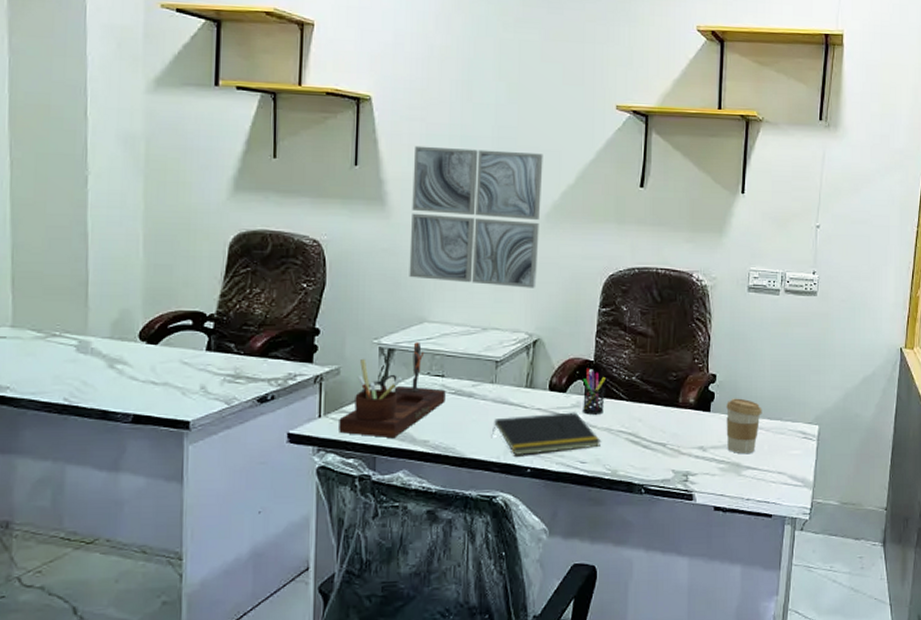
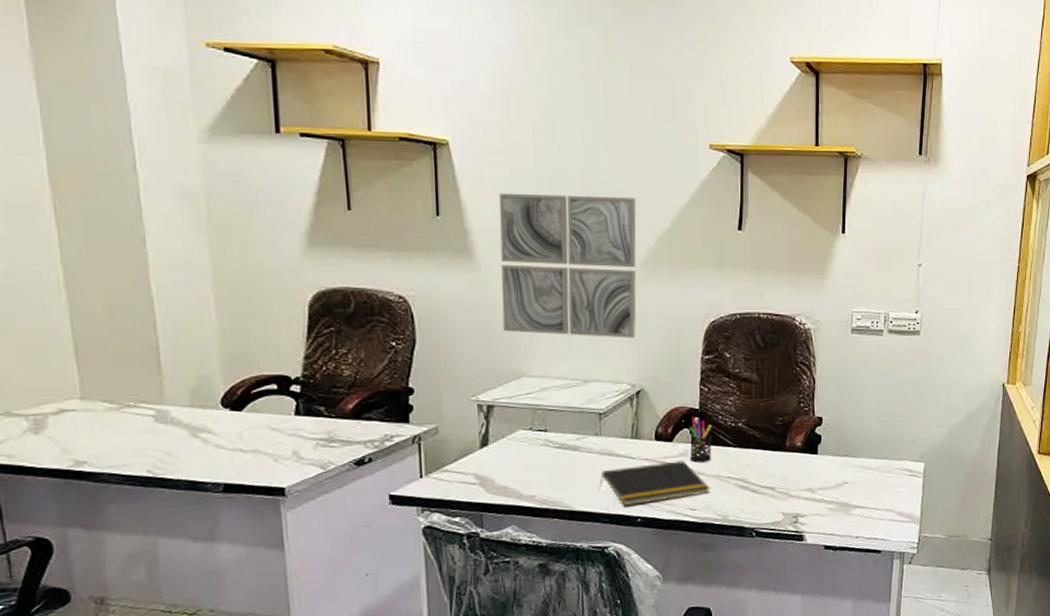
desk organizer: present [339,342,446,438] -> none [441,397,550,495]
coffee cup: present [726,398,762,453] -> none [833,439,869,493]

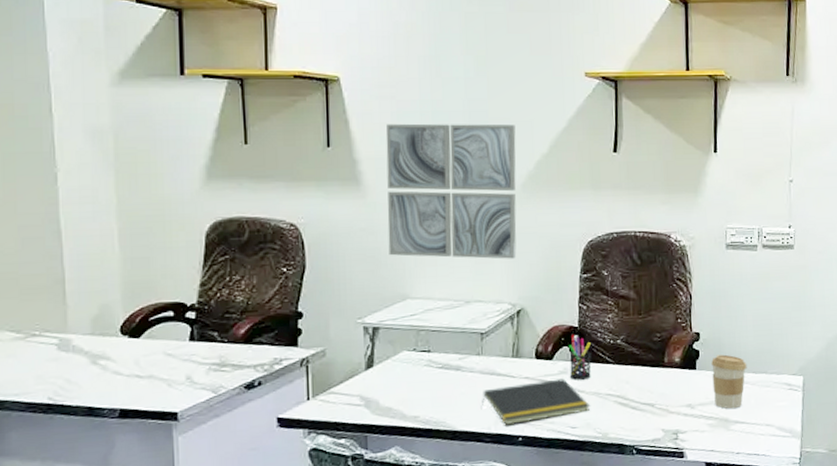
coffee cup: none [833,439,869,493] -> present [711,354,747,409]

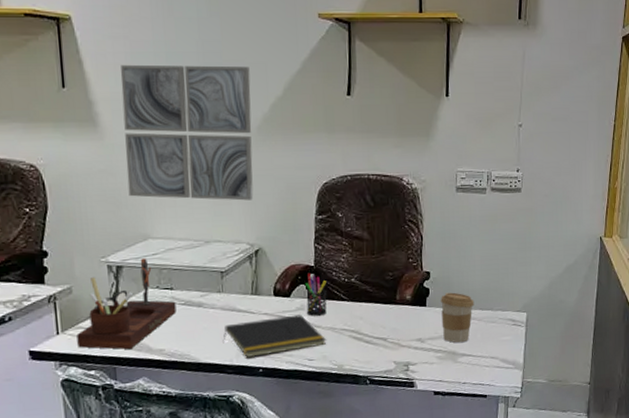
desk organizer: none [328,319,433,416] -> present [77,258,176,349]

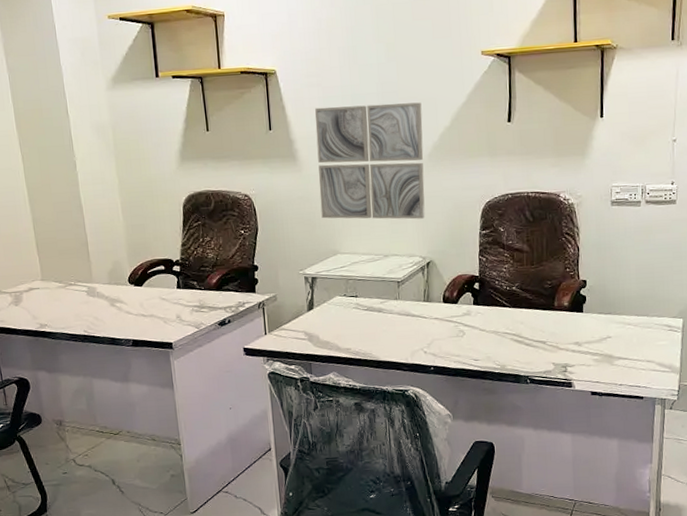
desk organizer: present [77,258,176,349] -> none [280,270,360,348]
notepad: present [223,314,327,357] -> none [399,319,491,357]
pen holder: present [306,272,327,316] -> none [471,282,491,321]
coffee cup: present [441,292,474,343] -> none [597,299,630,347]

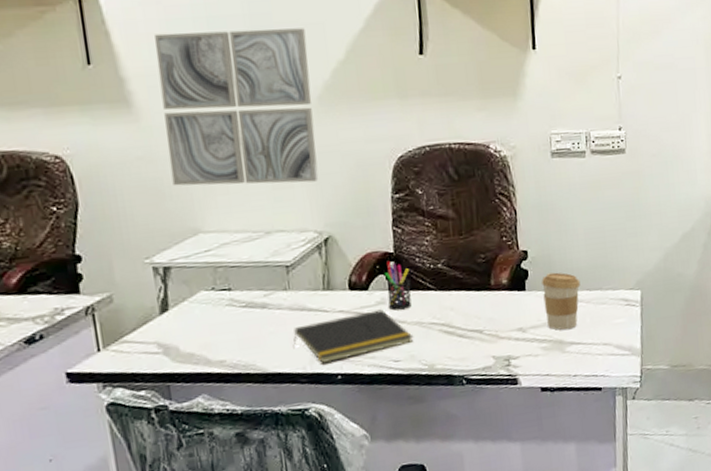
notepad: none [399,319,491,357] -> present [293,309,414,363]
pen holder: none [471,282,491,321] -> present [385,260,412,311]
coffee cup: none [597,299,630,347] -> present [542,272,581,330]

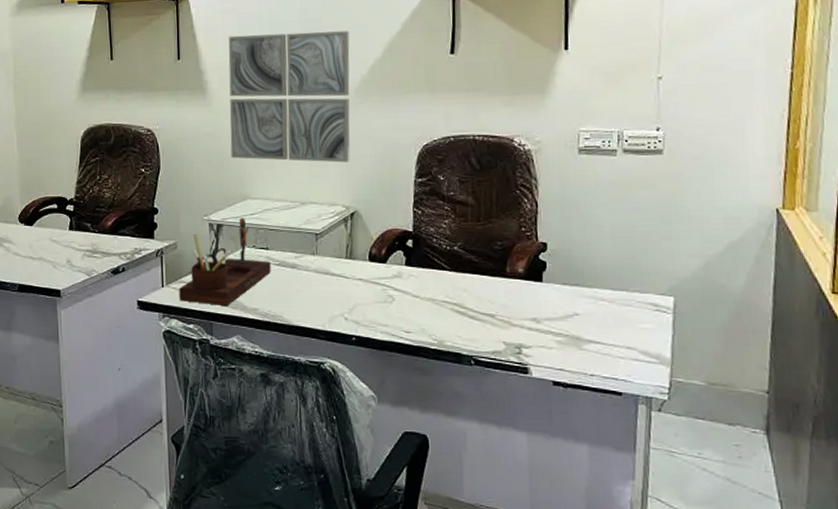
desk organizer: none [121,256,237,366] -> present [179,218,271,305]
notepad: present [293,309,414,363] -> none [315,282,426,324]
pen holder: present [385,260,412,311] -> none [403,238,427,285]
coffee cup: present [542,272,581,330] -> none [560,267,604,326]

